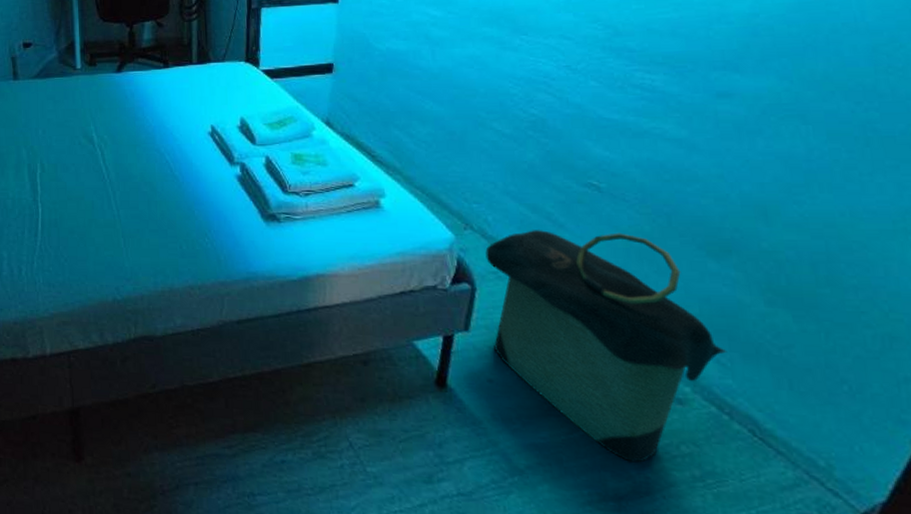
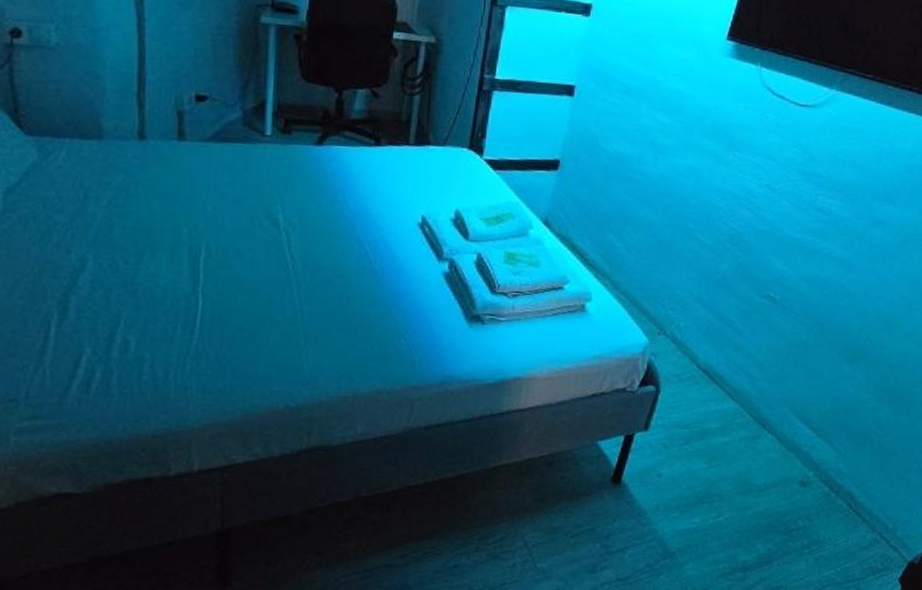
laundry hamper: present [485,229,728,463] -> none [667,335,844,538]

